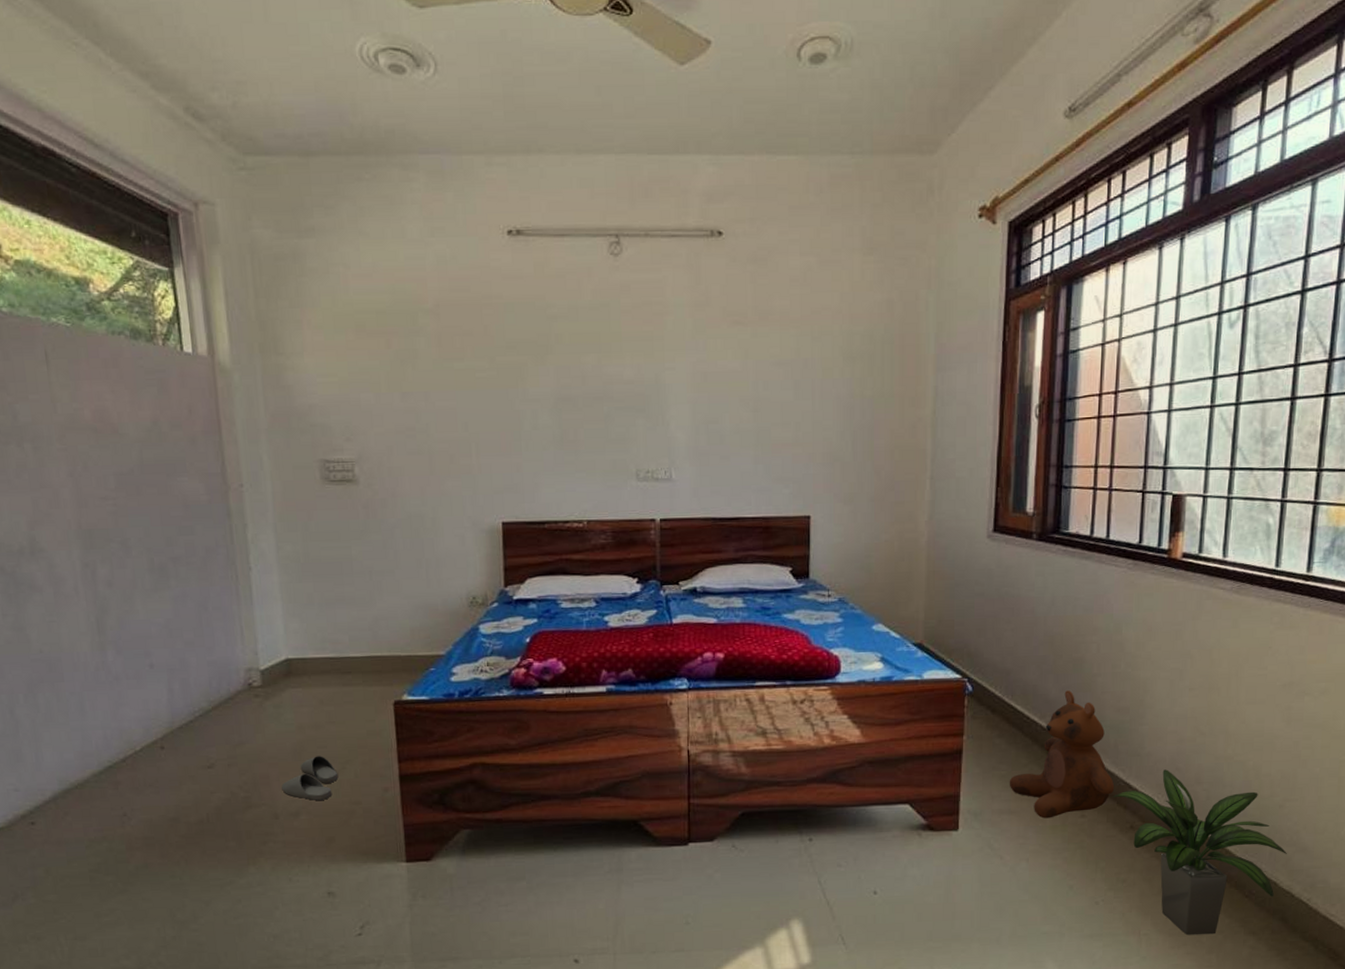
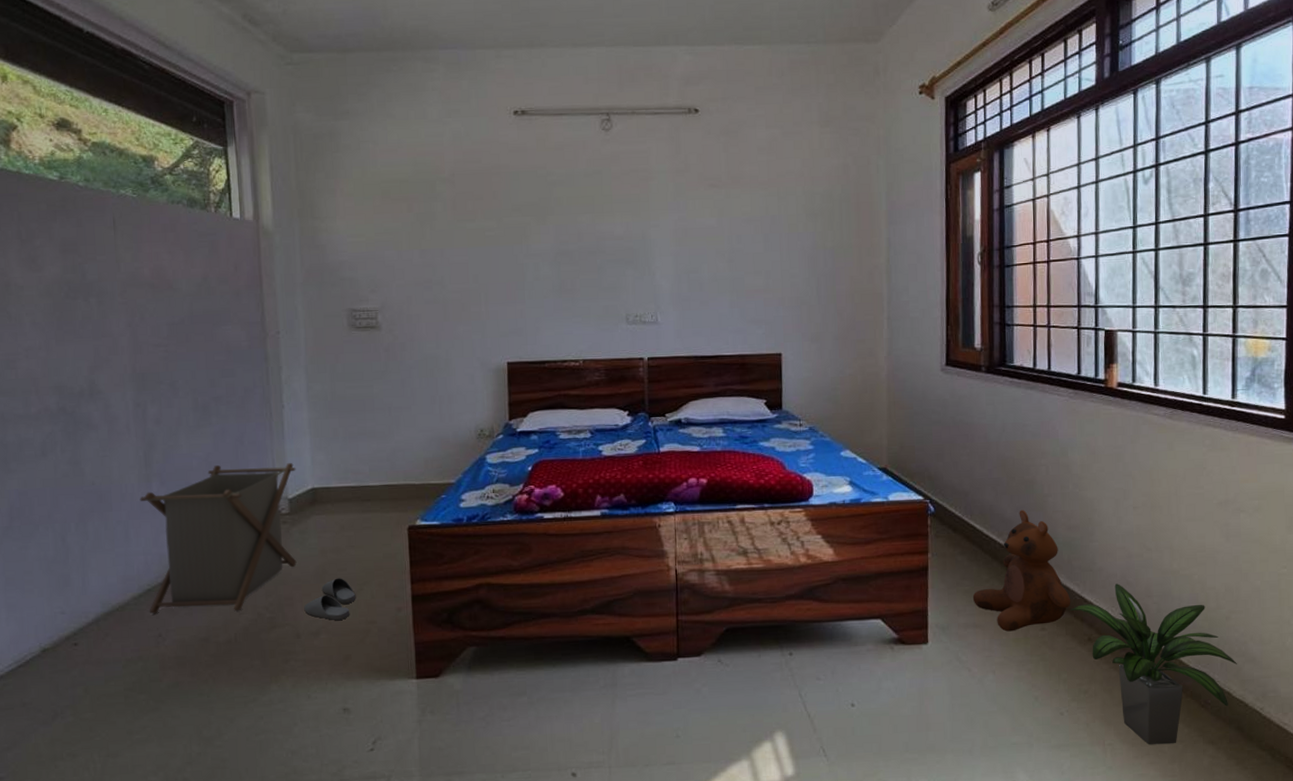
laundry basket: none [94,630,272,793] -> present [139,462,297,615]

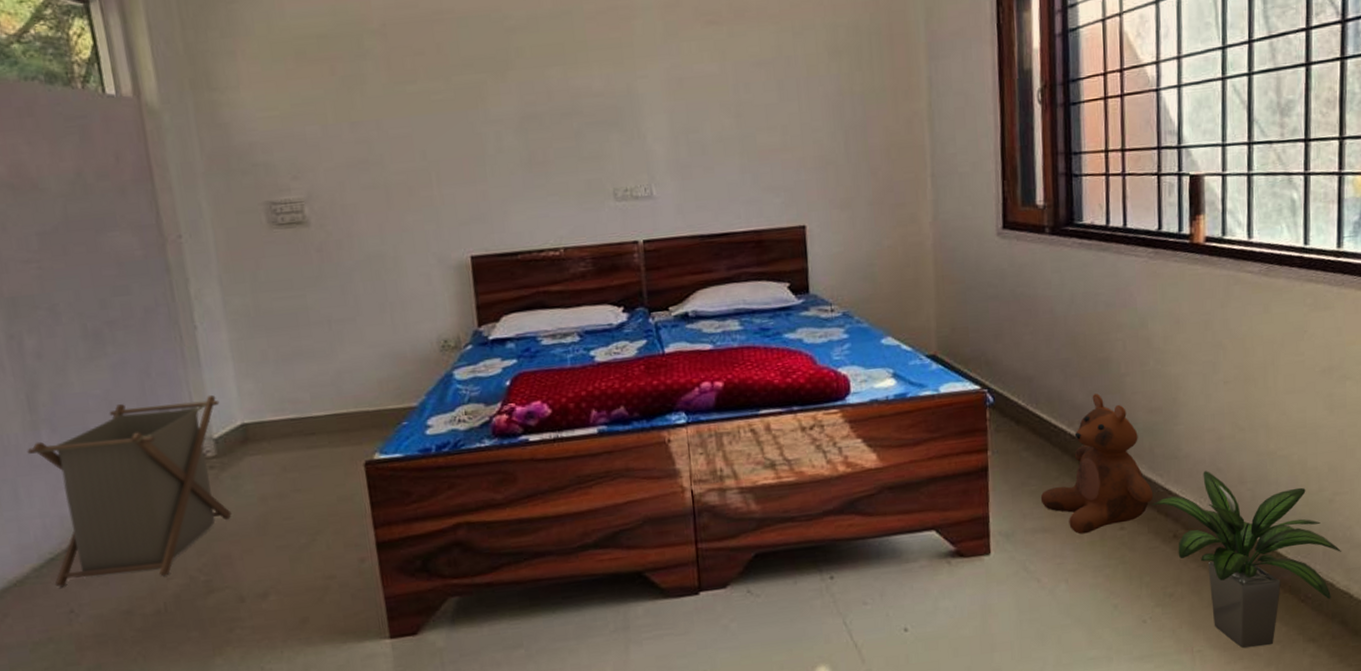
slippers: present [304,578,356,620] -> none [246,528,309,579]

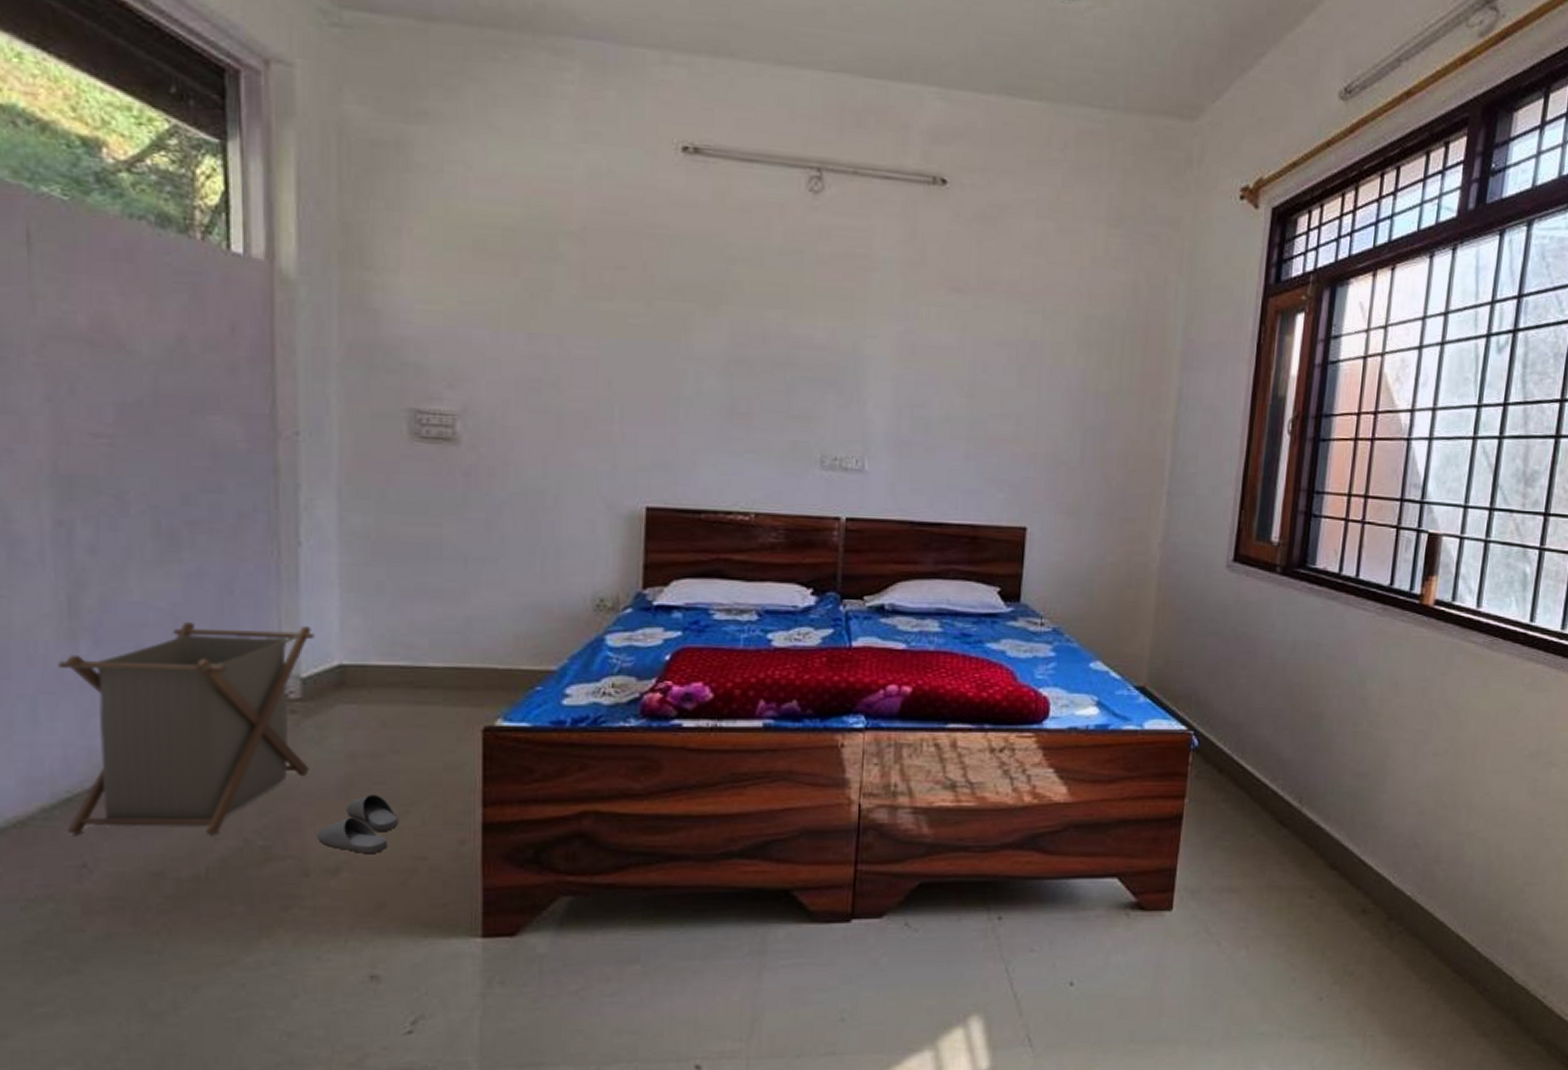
slippers: none [246,528,309,579] -> present [317,794,399,853]
teddy bear: present [1040,393,1154,534] -> none [1232,750,1348,899]
potted plant: present [1152,471,1341,648] -> none [1344,845,1525,1037]

